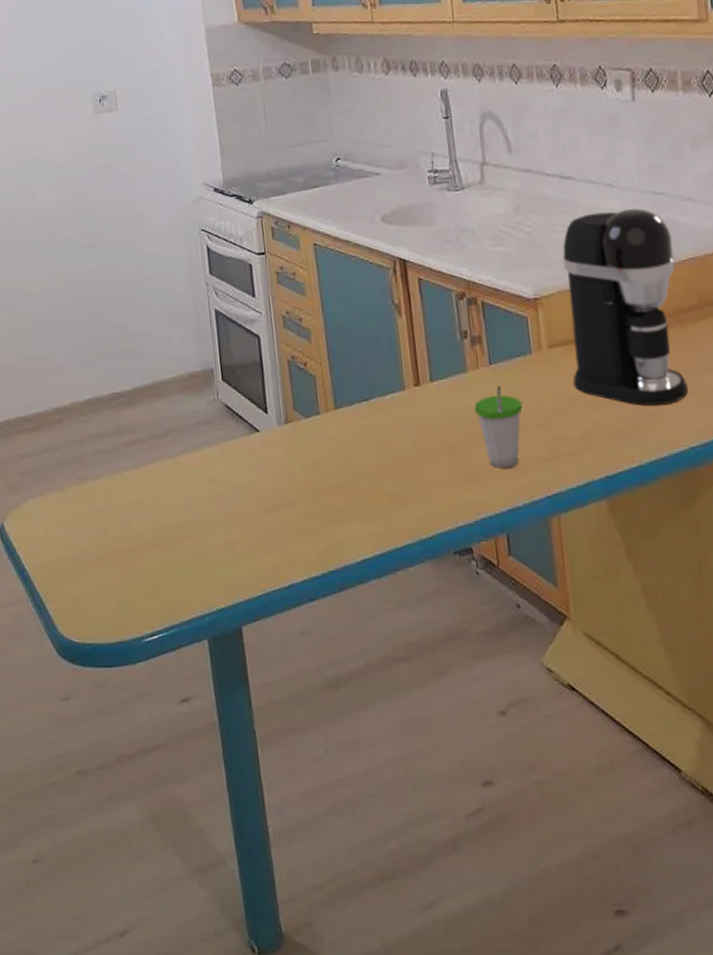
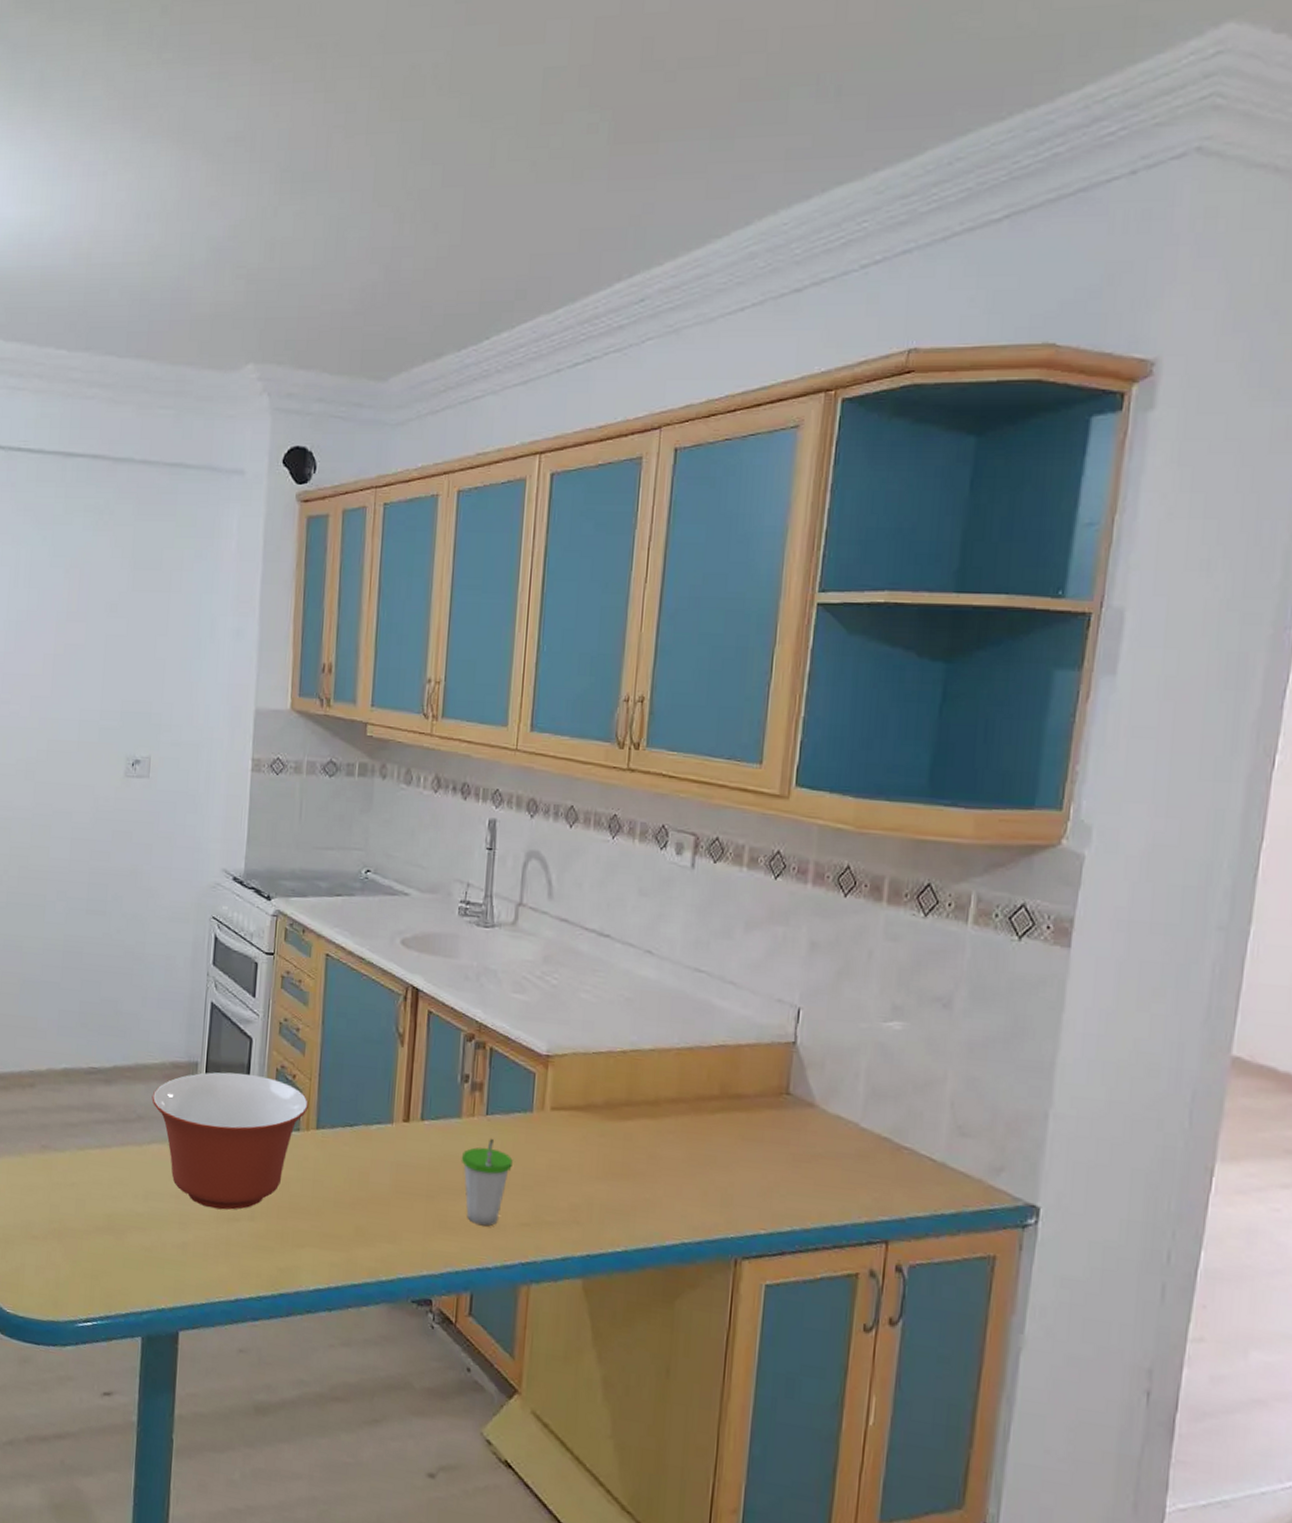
mixing bowl: none [175,370,324,504] -> present [151,1072,309,1210]
coffee maker: present [562,208,688,406] -> none [571,977,705,1193]

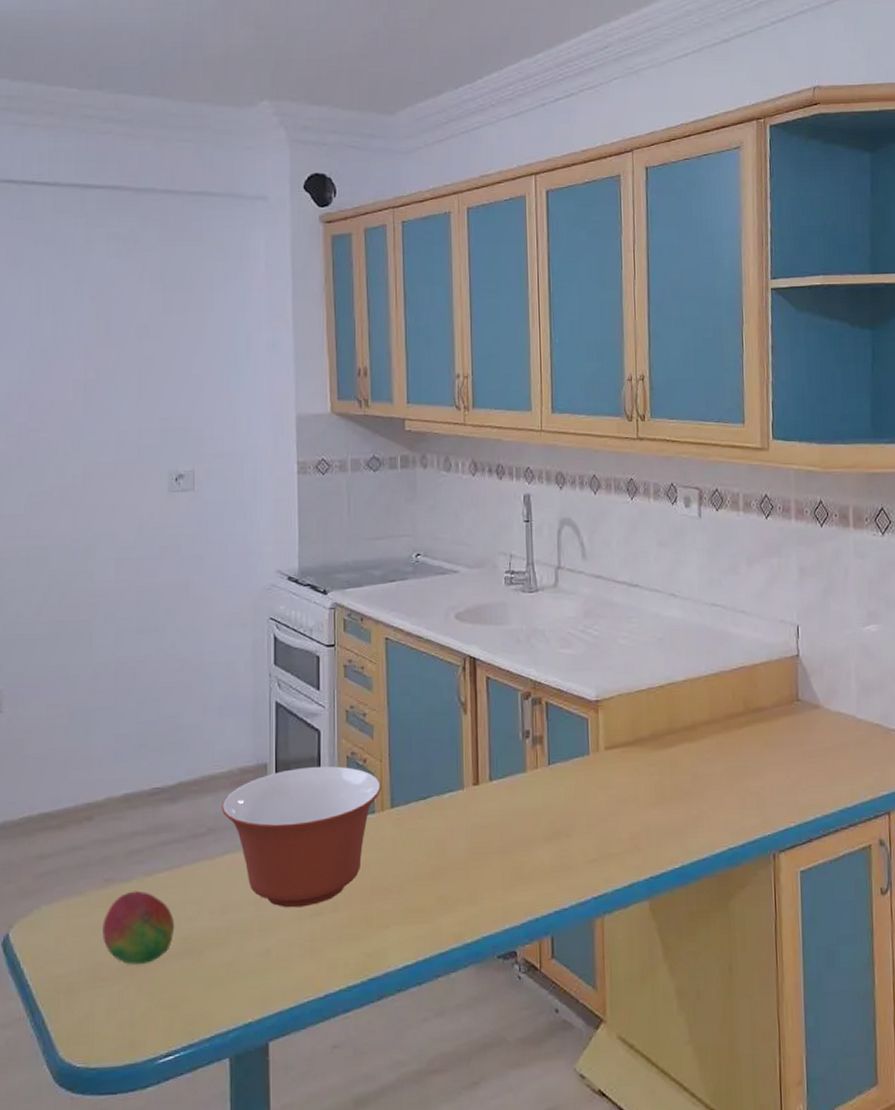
fruit: none [36,1161,101,1232] -> present [102,891,175,965]
cup: present [461,1139,513,1227] -> none [529,787,577,870]

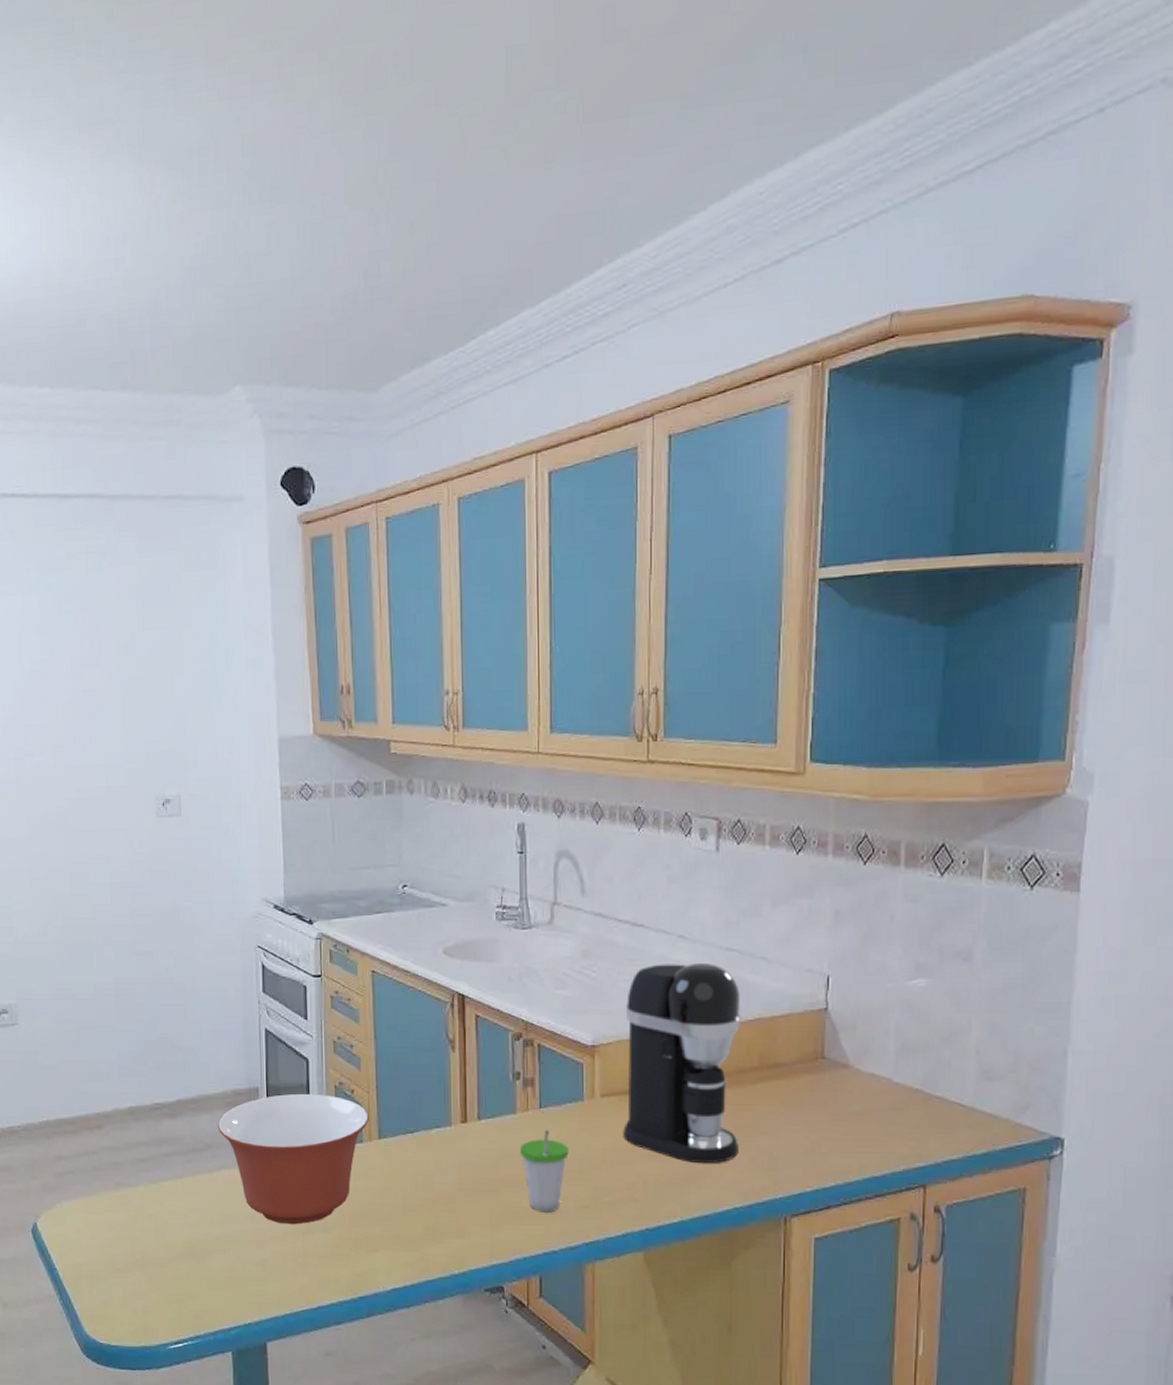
fruit: present [102,891,175,965] -> none [116,1195,179,1261]
cup: none [529,787,577,870] -> present [519,1130,569,1213]
coffee maker: none [624,618,730,808] -> present [623,963,741,1163]

